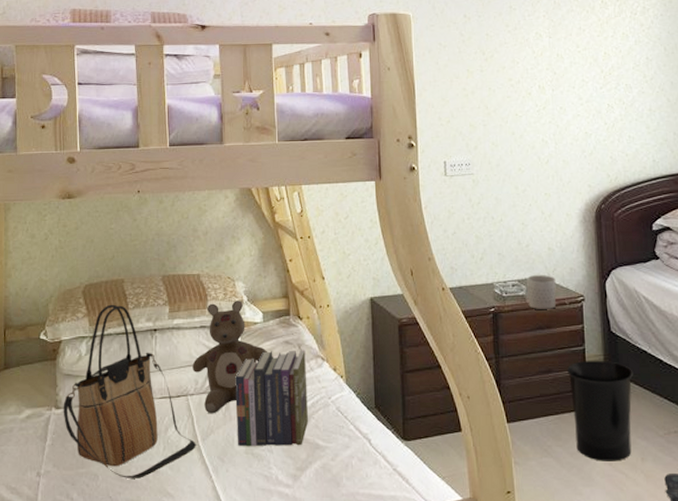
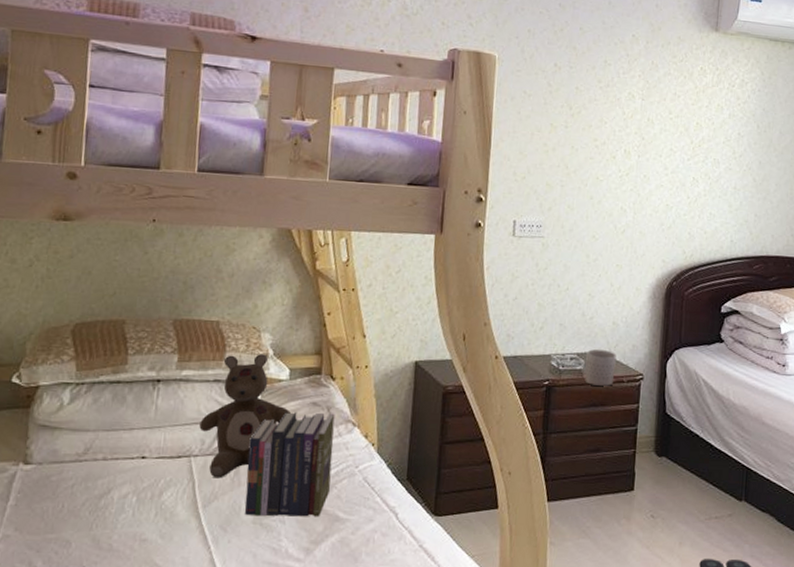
tote bag: present [63,304,196,478] -> none [33,348,195,547]
waste bin: present [566,360,634,461] -> none [615,441,683,545]

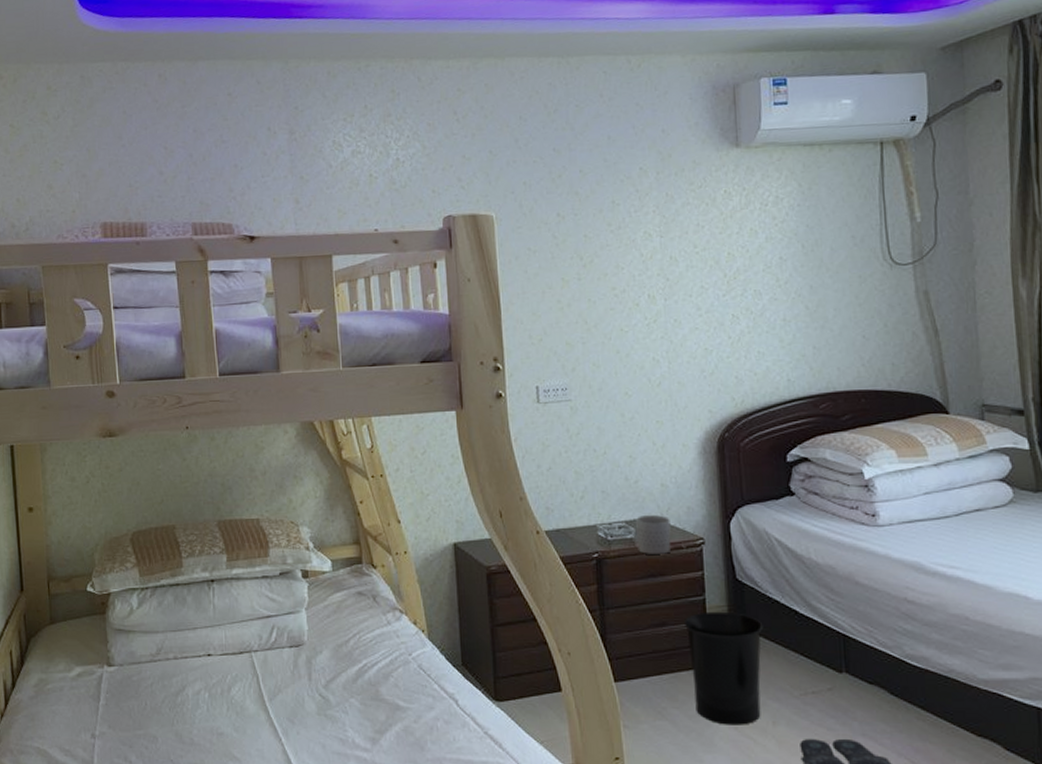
stuffed bear: present [199,354,292,479] -> none [255,547,339,672]
books: present [245,411,335,517] -> none [303,601,386,708]
waste bin: none [615,441,683,545] -> present [683,611,764,725]

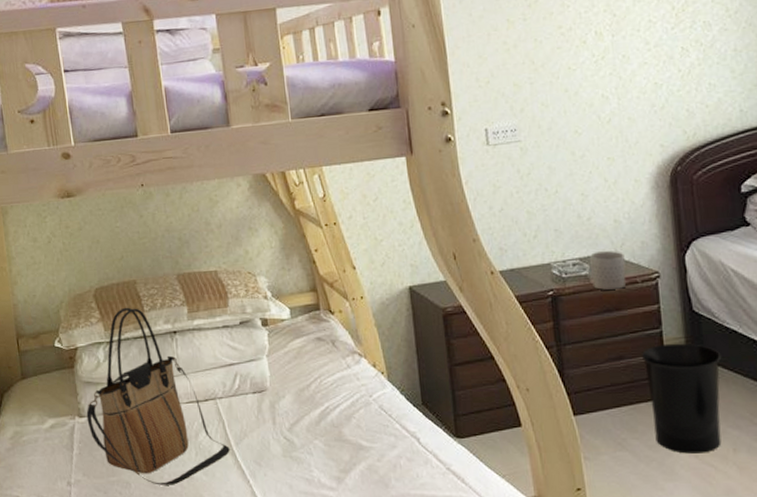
tote bag: none [115,553,263,741] -> present [86,307,230,485]

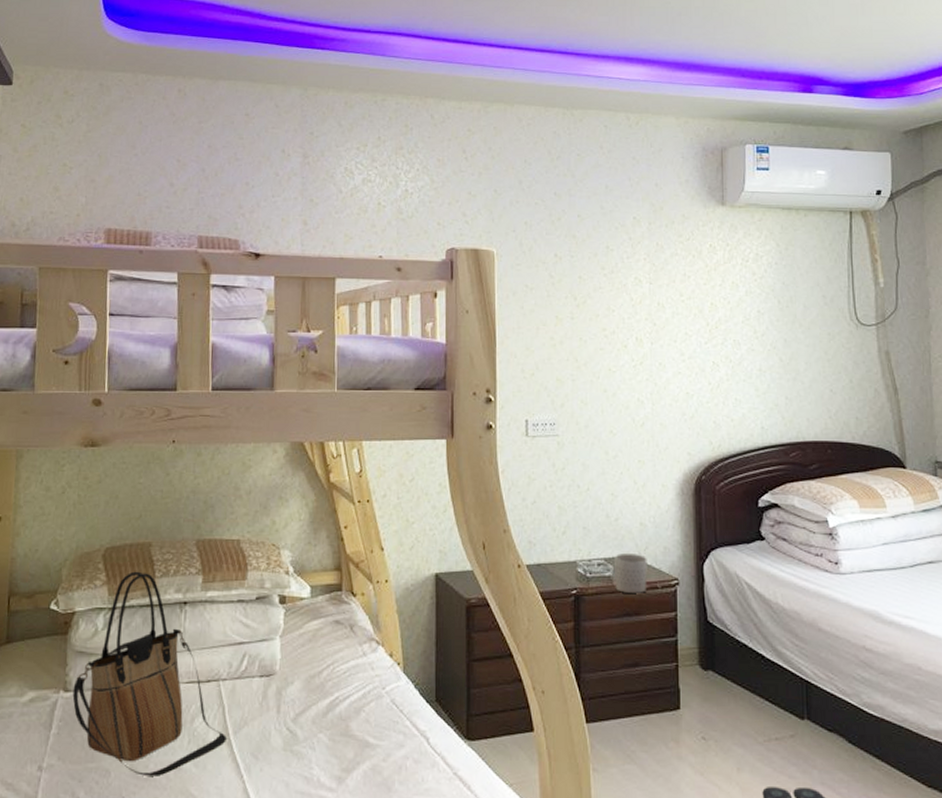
waste bin: present [641,343,722,454] -> none [655,653,732,771]

